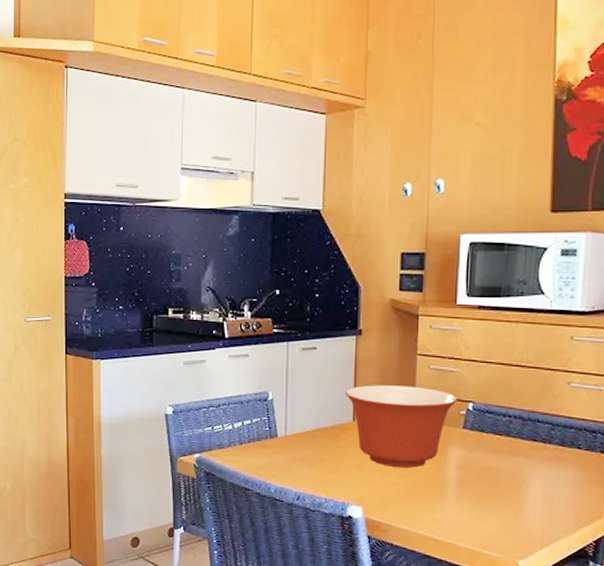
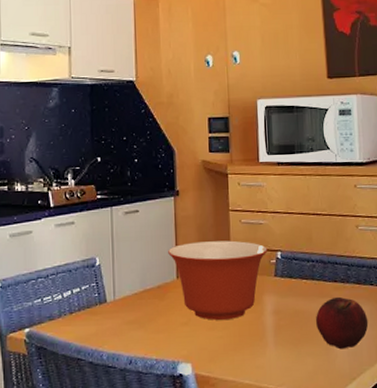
fruit: none [506,457,571,513] -> present [315,296,369,350]

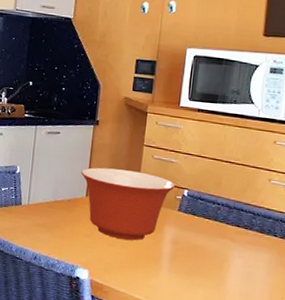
fruit: present [315,296,369,350] -> none [211,240,266,289]

